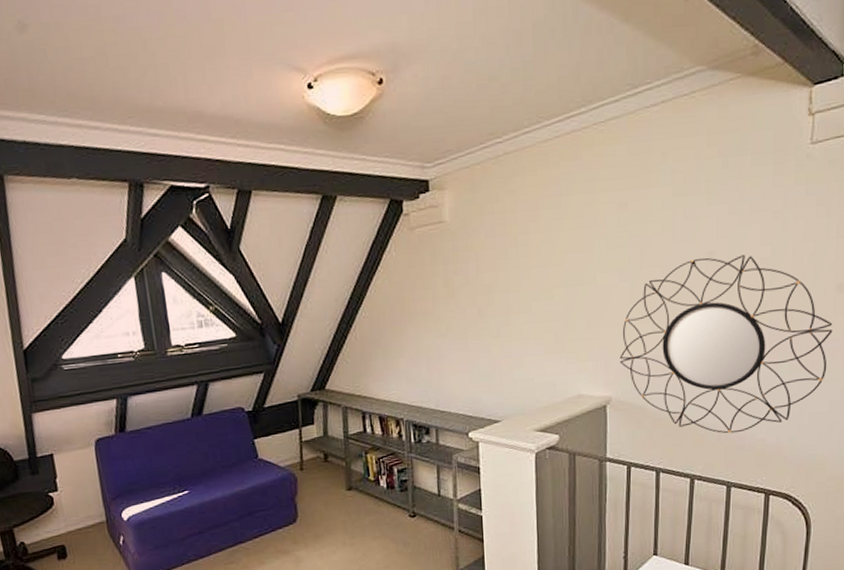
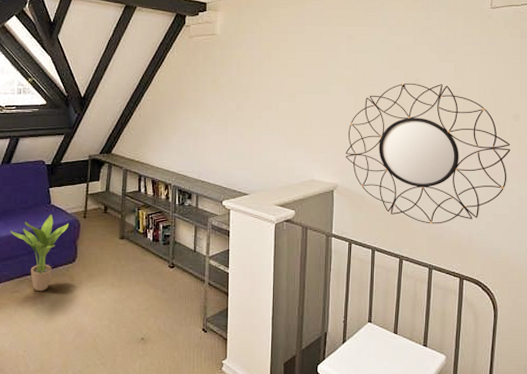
potted plant: none [213,470,283,560] -> present [10,214,69,292]

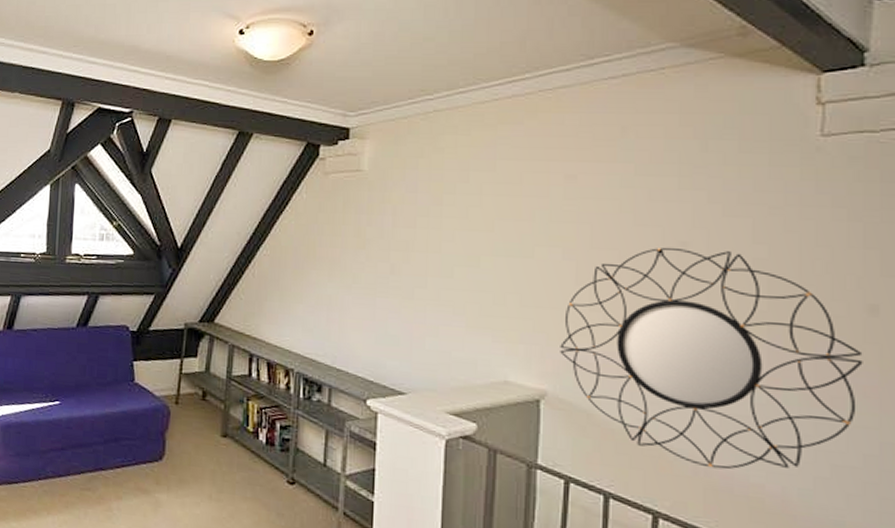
potted plant: present [10,214,69,292] -> none [83,395,156,494]

